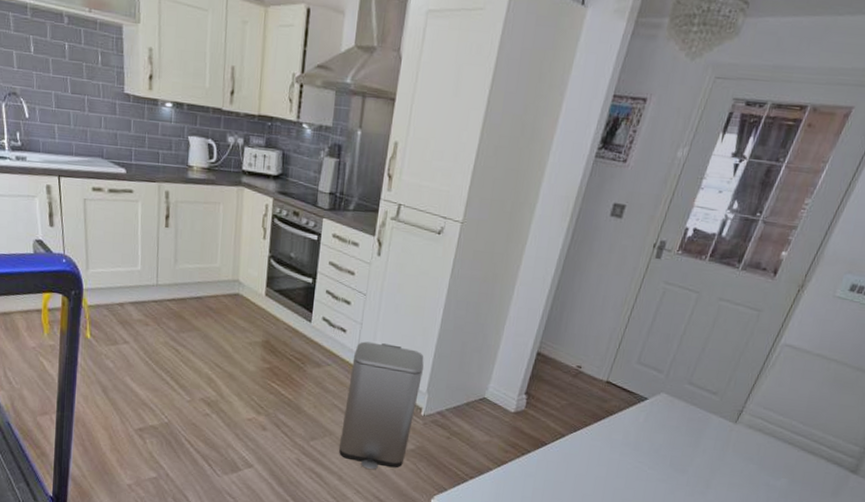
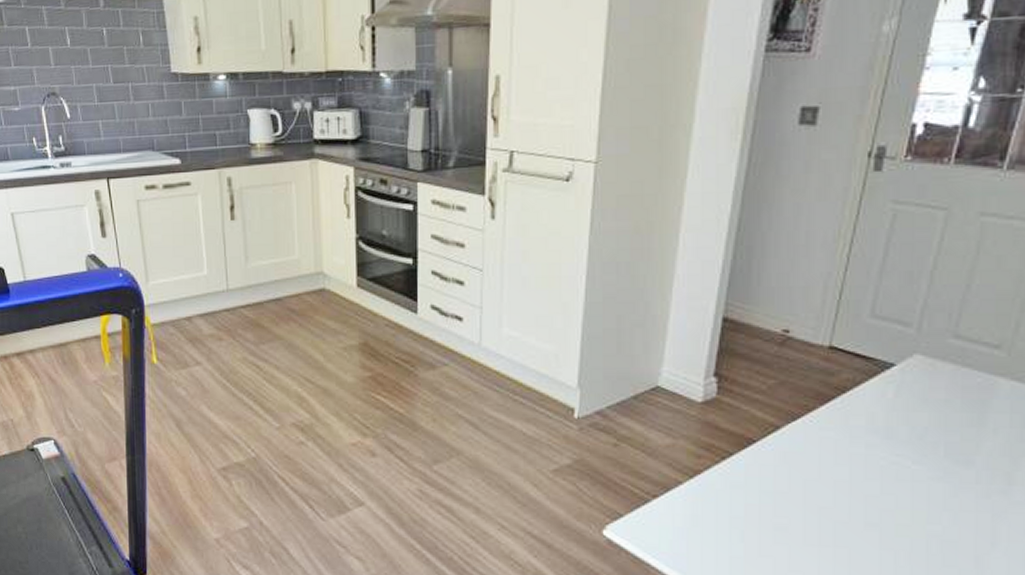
pedal bin: present [339,341,424,470] -> none [471,330,570,497]

